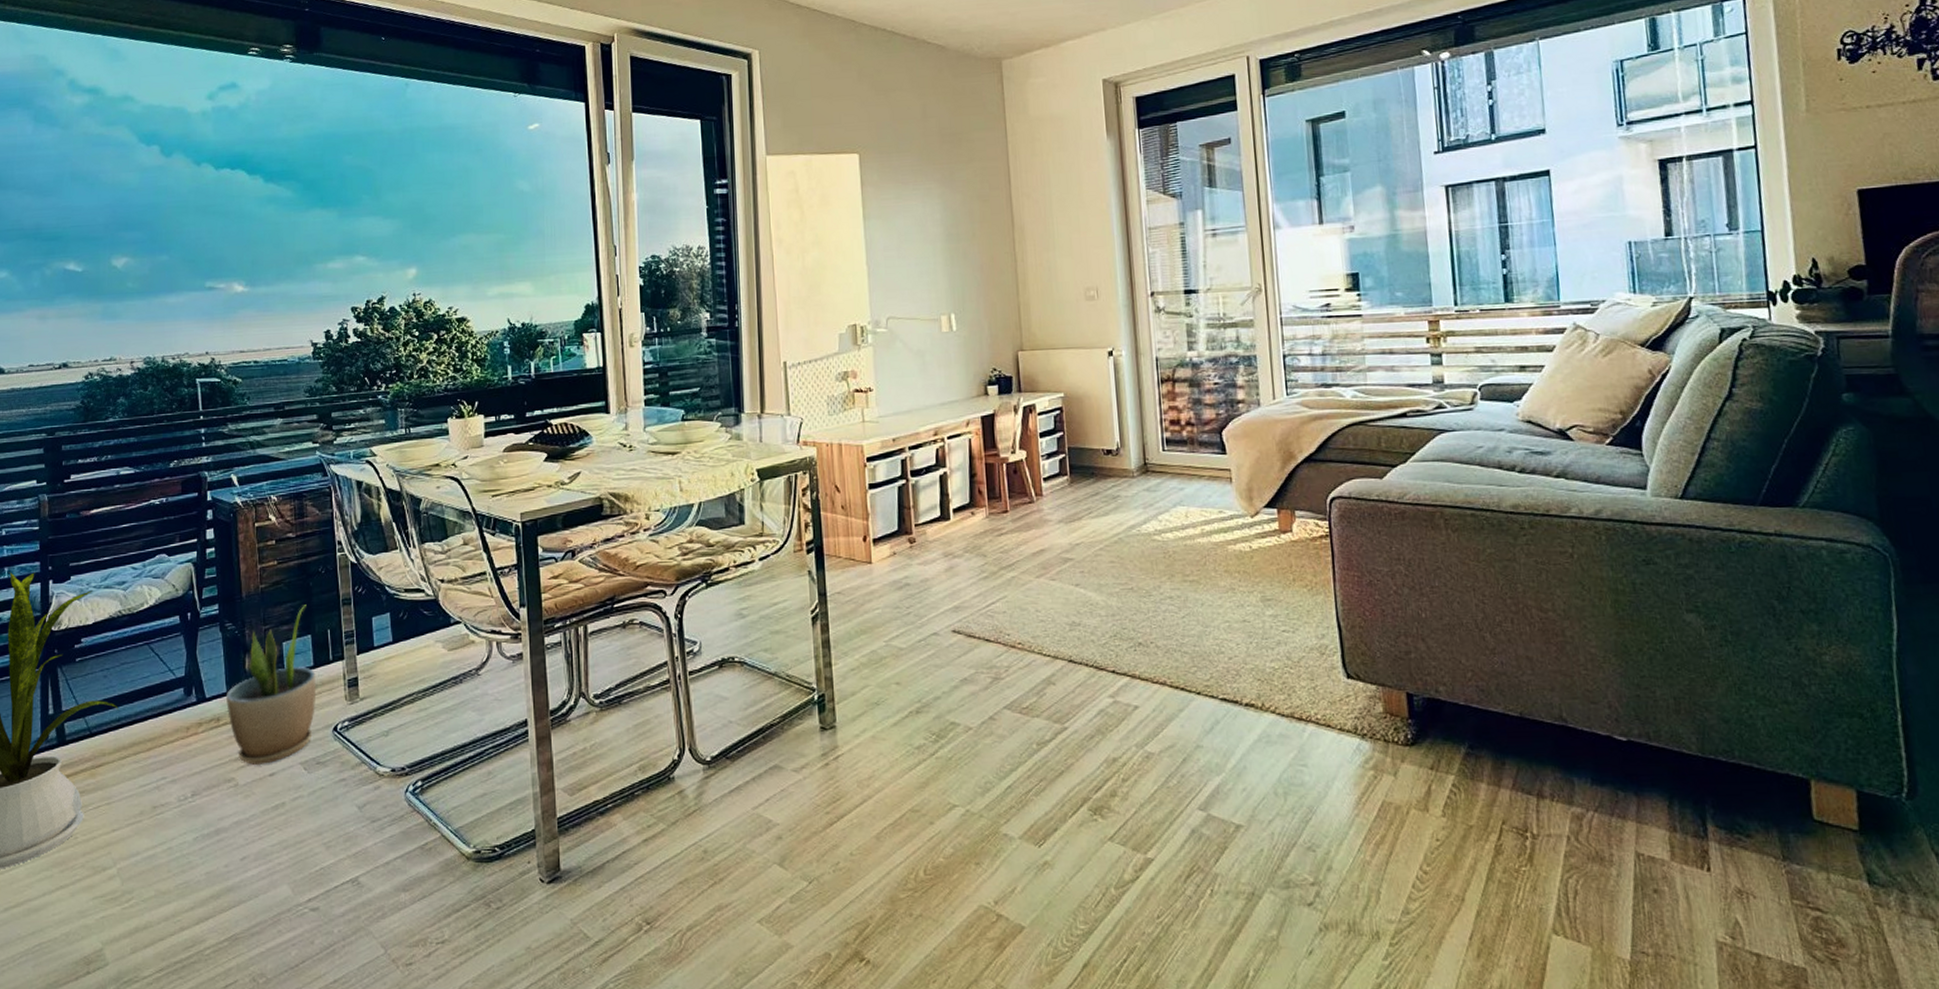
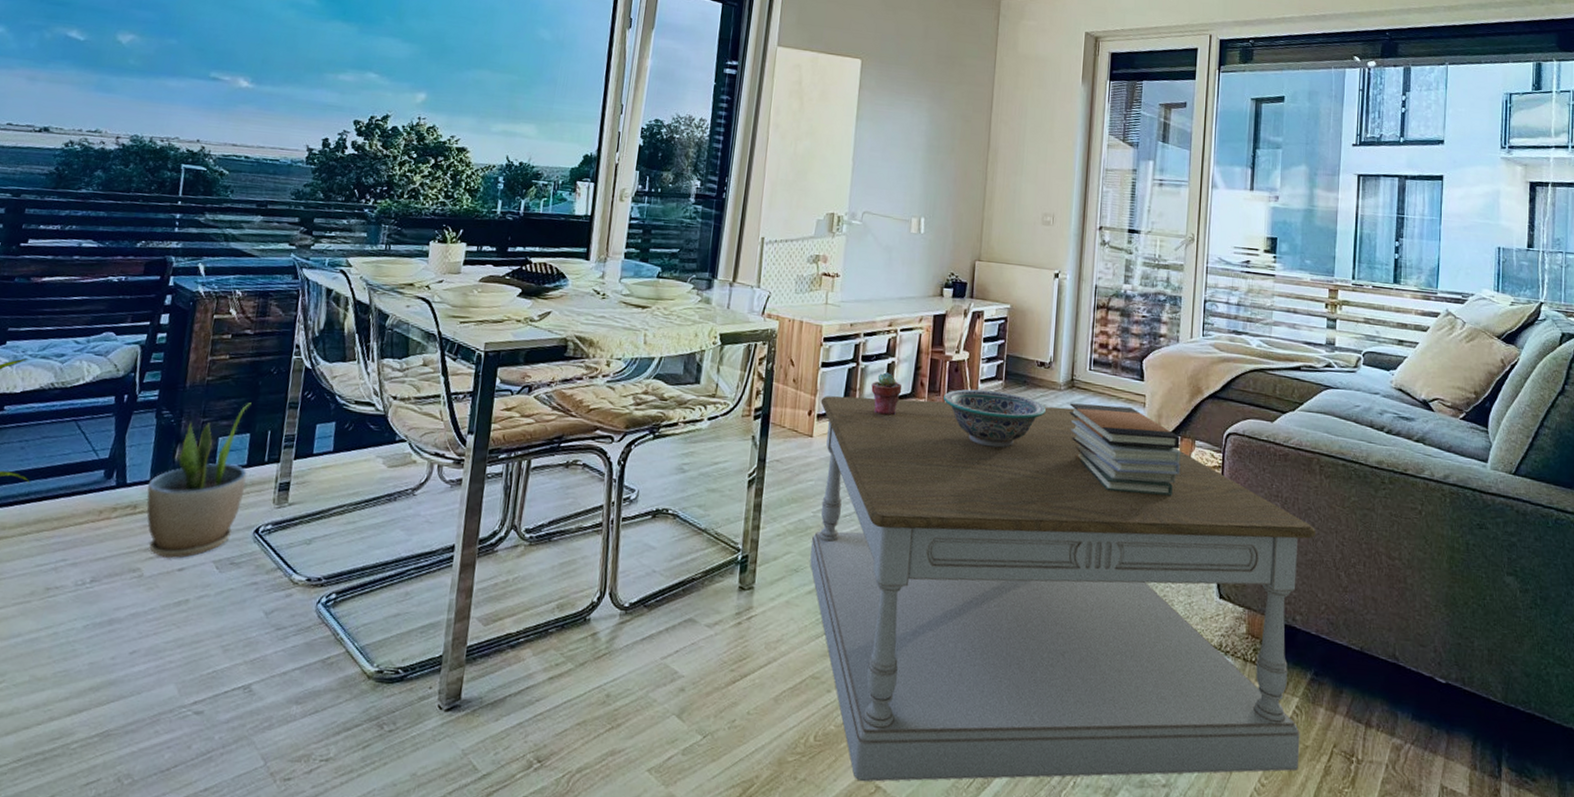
coffee table: none [874,495,1464,912] -> present [810,396,1317,782]
potted succulent: none [925,485,960,530] -> present [871,372,902,416]
decorative bowl: none [1005,488,1120,549] -> present [943,389,1046,448]
book stack: none [1147,485,1282,579] -> present [1069,403,1181,496]

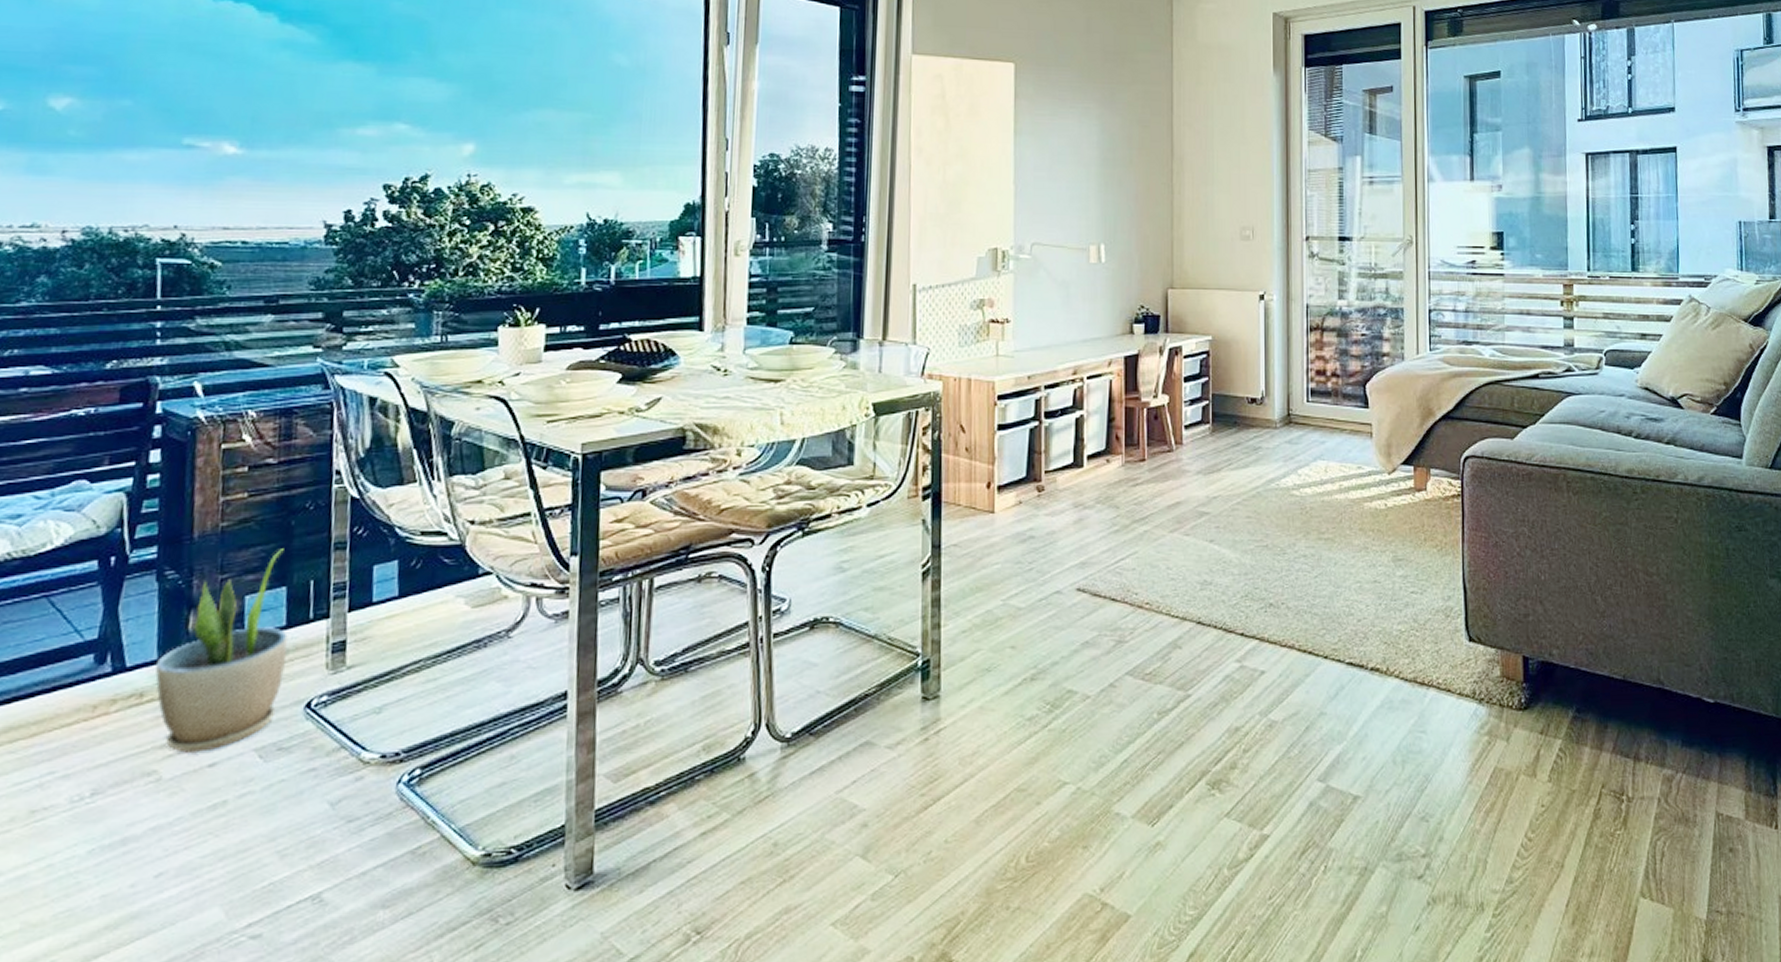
coffee table: present [810,396,1317,782] -> none [1000,447,1568,901]
potted succulent: present [871,372,902,416] -> none [1058,429,1095,478]
decorative bowl: present [943,389,1046,448] -> none [1142,437,1261,502]
book stack: present [1069,403,1181,496] -> none [1288,439,1416,537]

